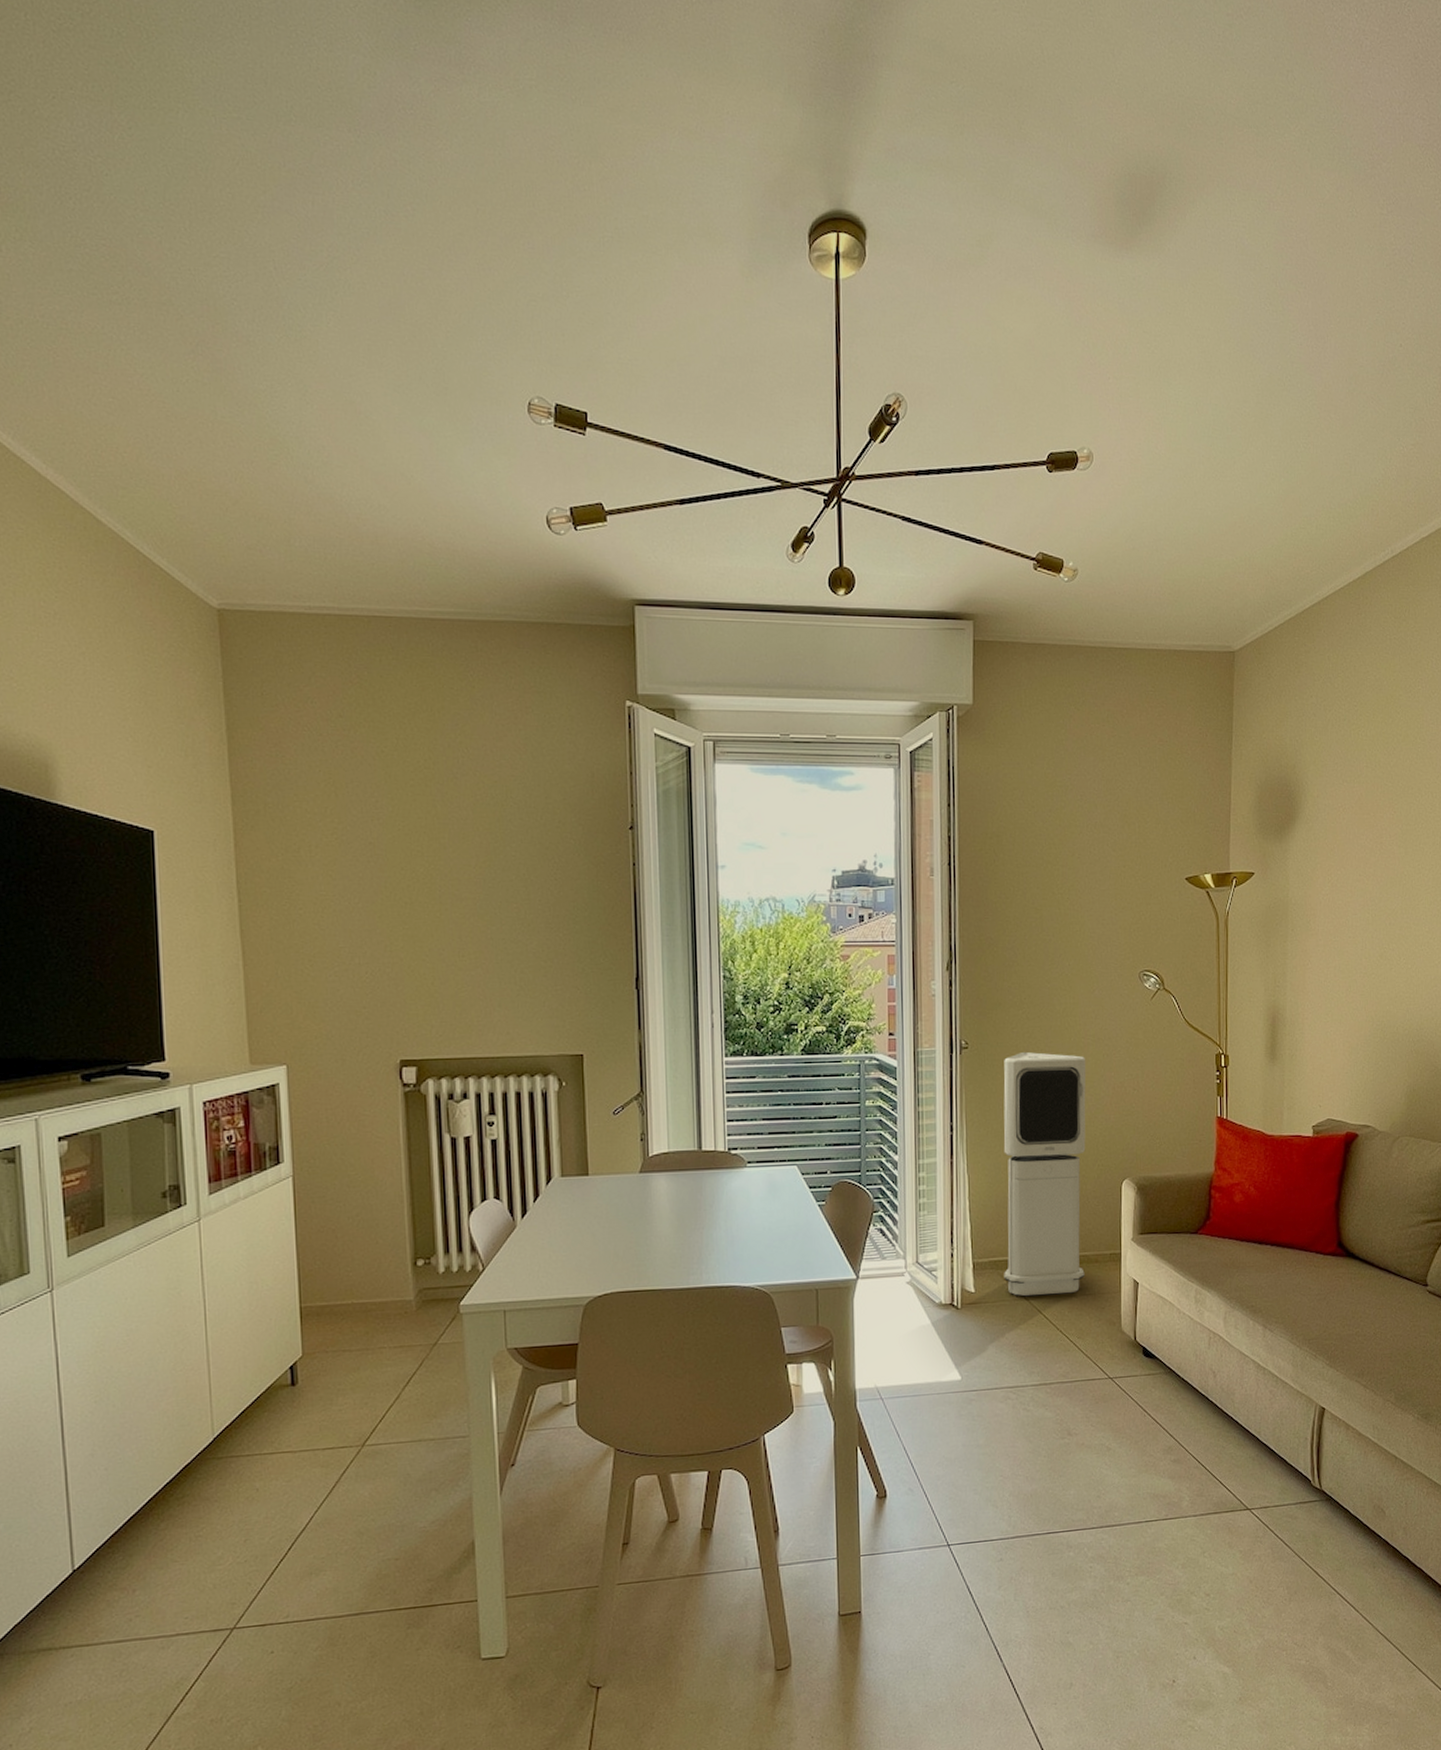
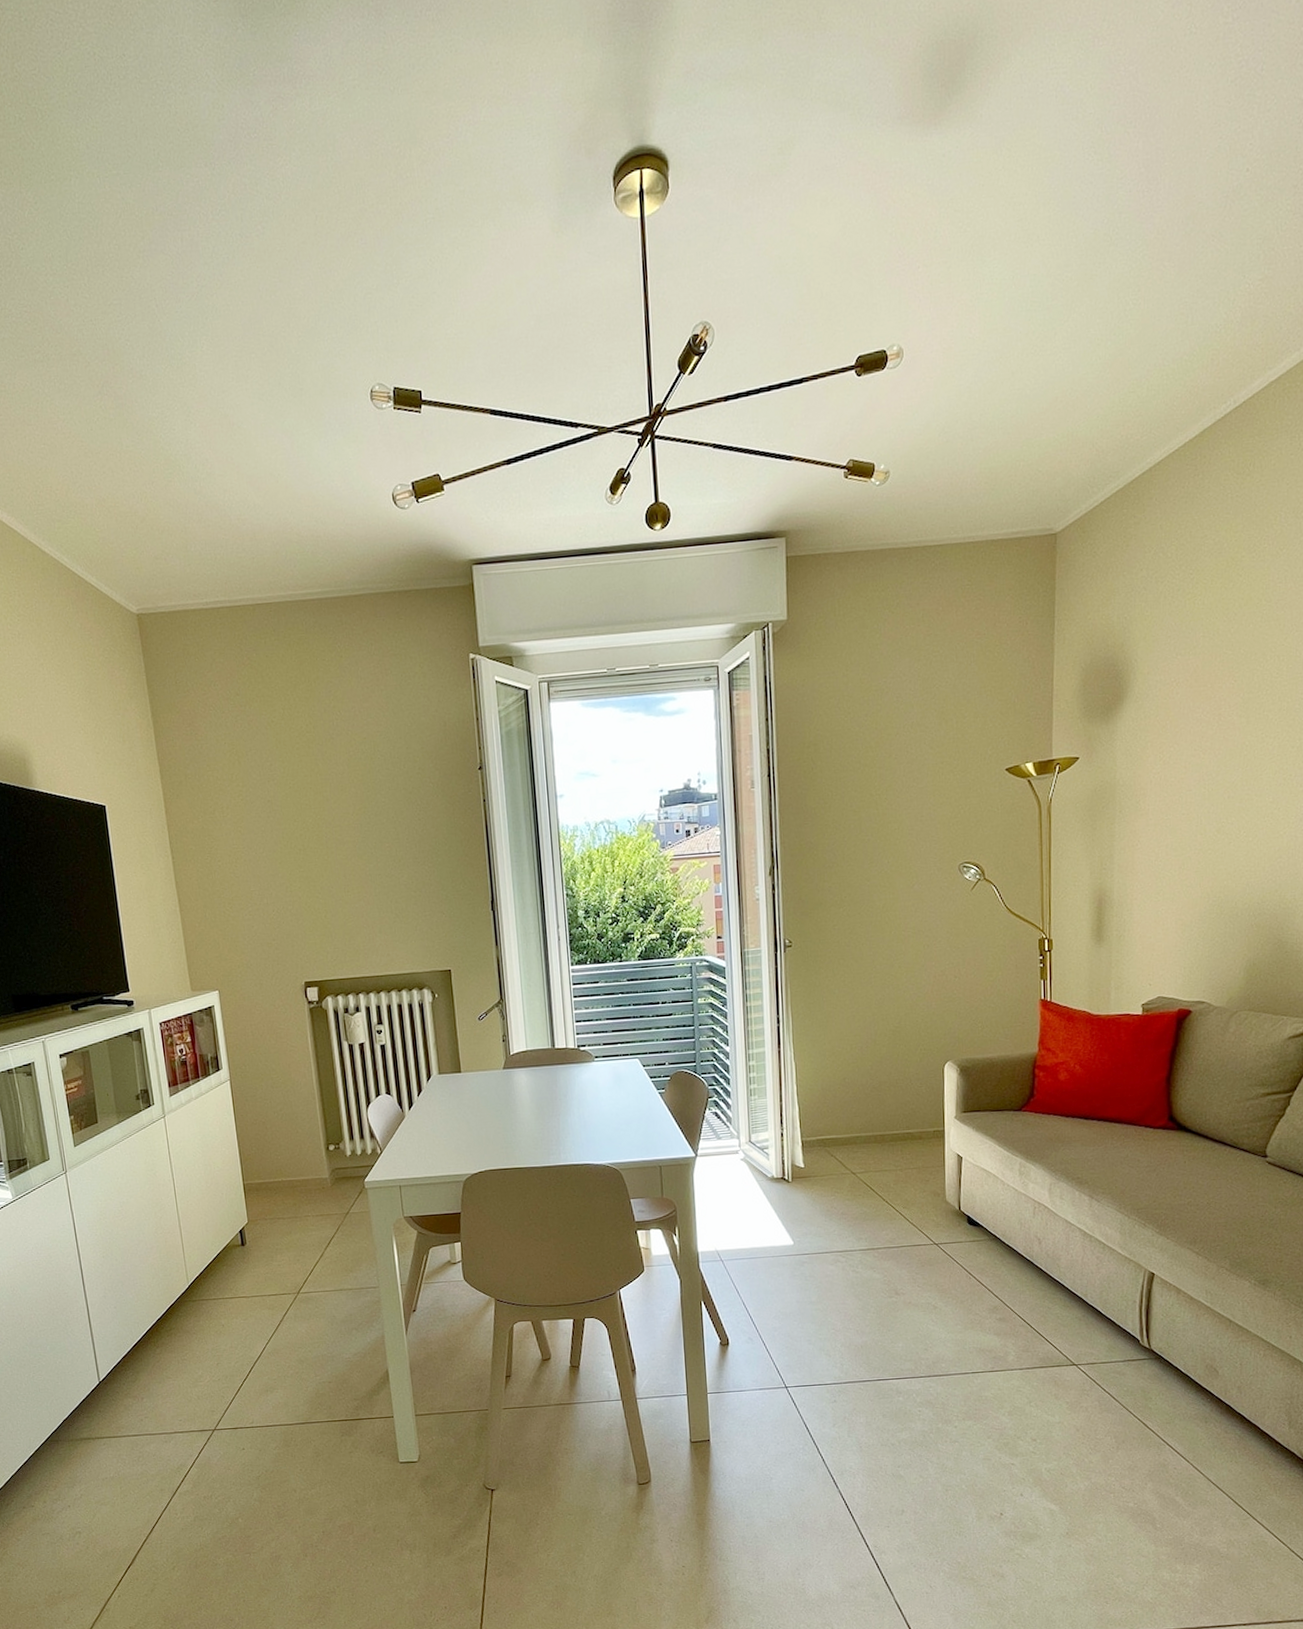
air purifier: present [1003,1052,1086,1296] -> none [826,946,909,1170]

